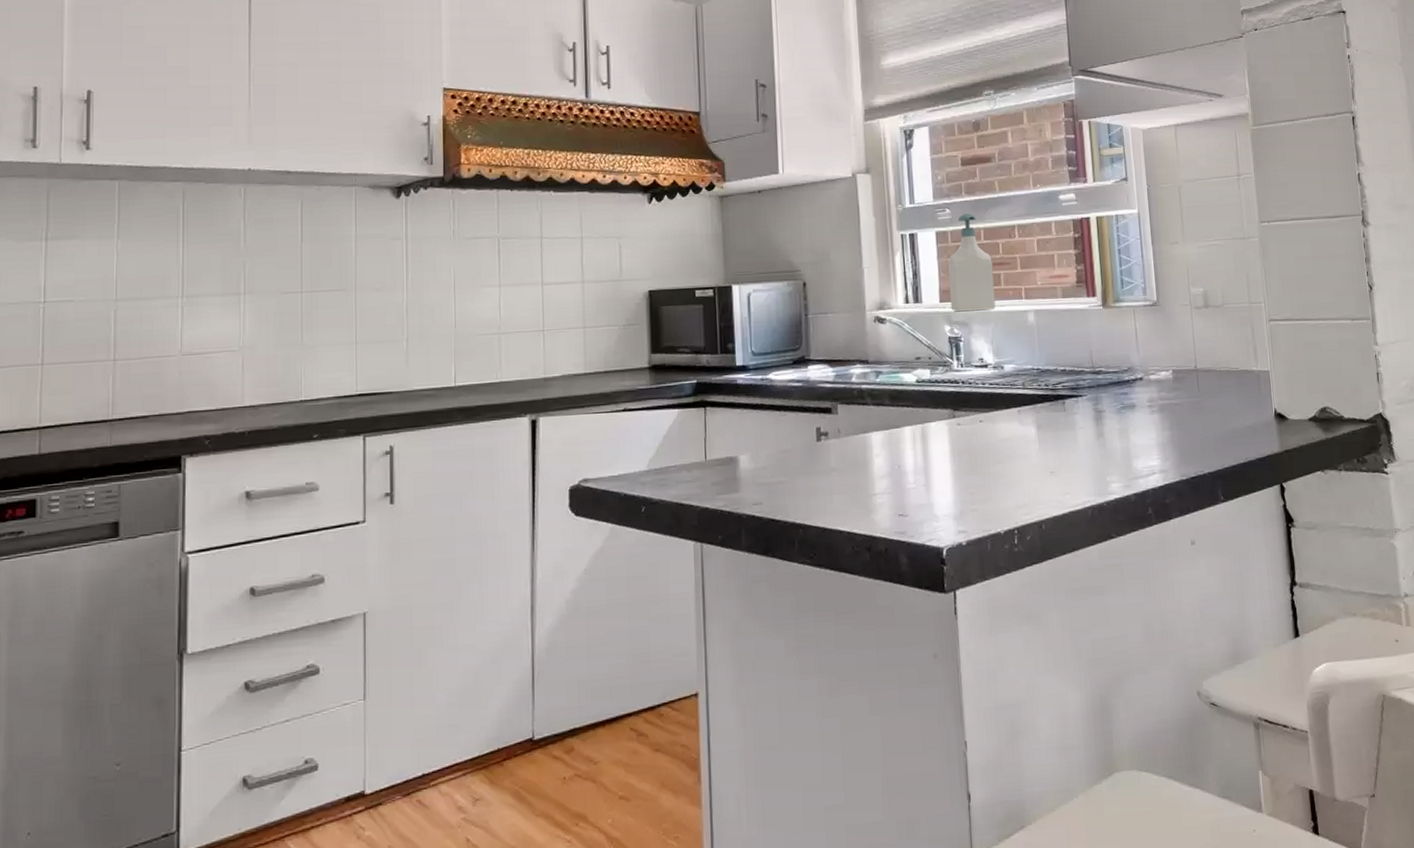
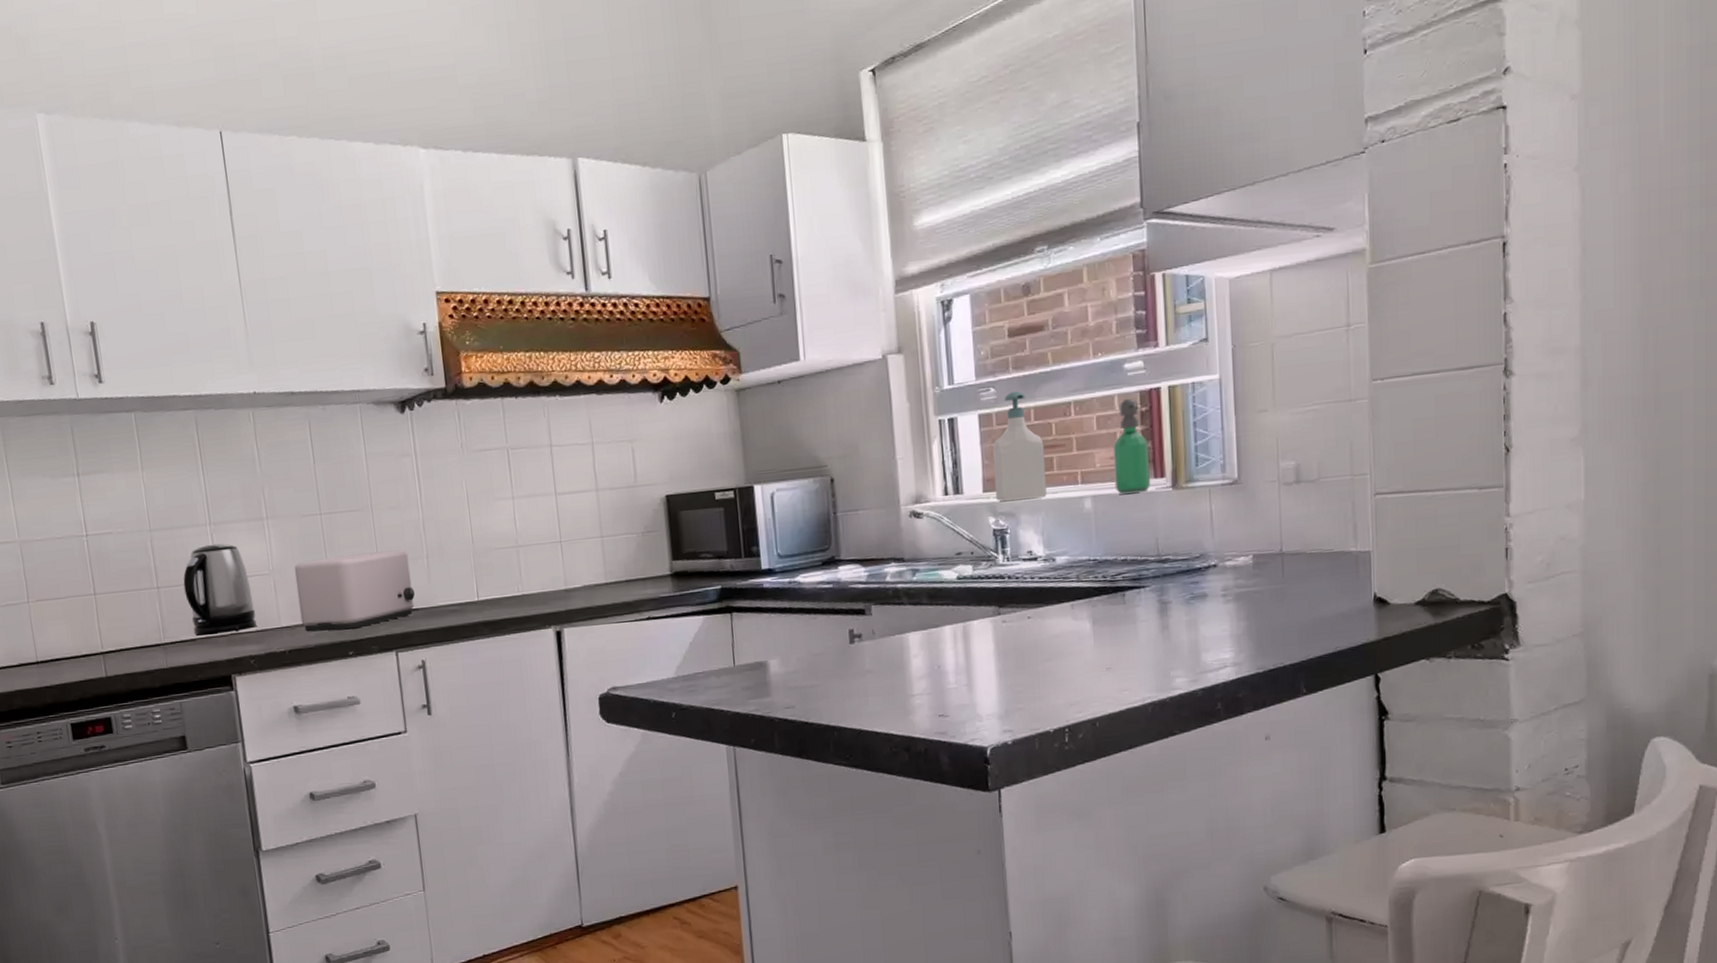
kettle: none [143,317,217,412] -> present [183,543,257,636]
toaster: none [266,331,390,412] -> present [294,549,415,632]
soap dispenser: none [1051,225,1085,311] -> present [1112,398,1151,495]

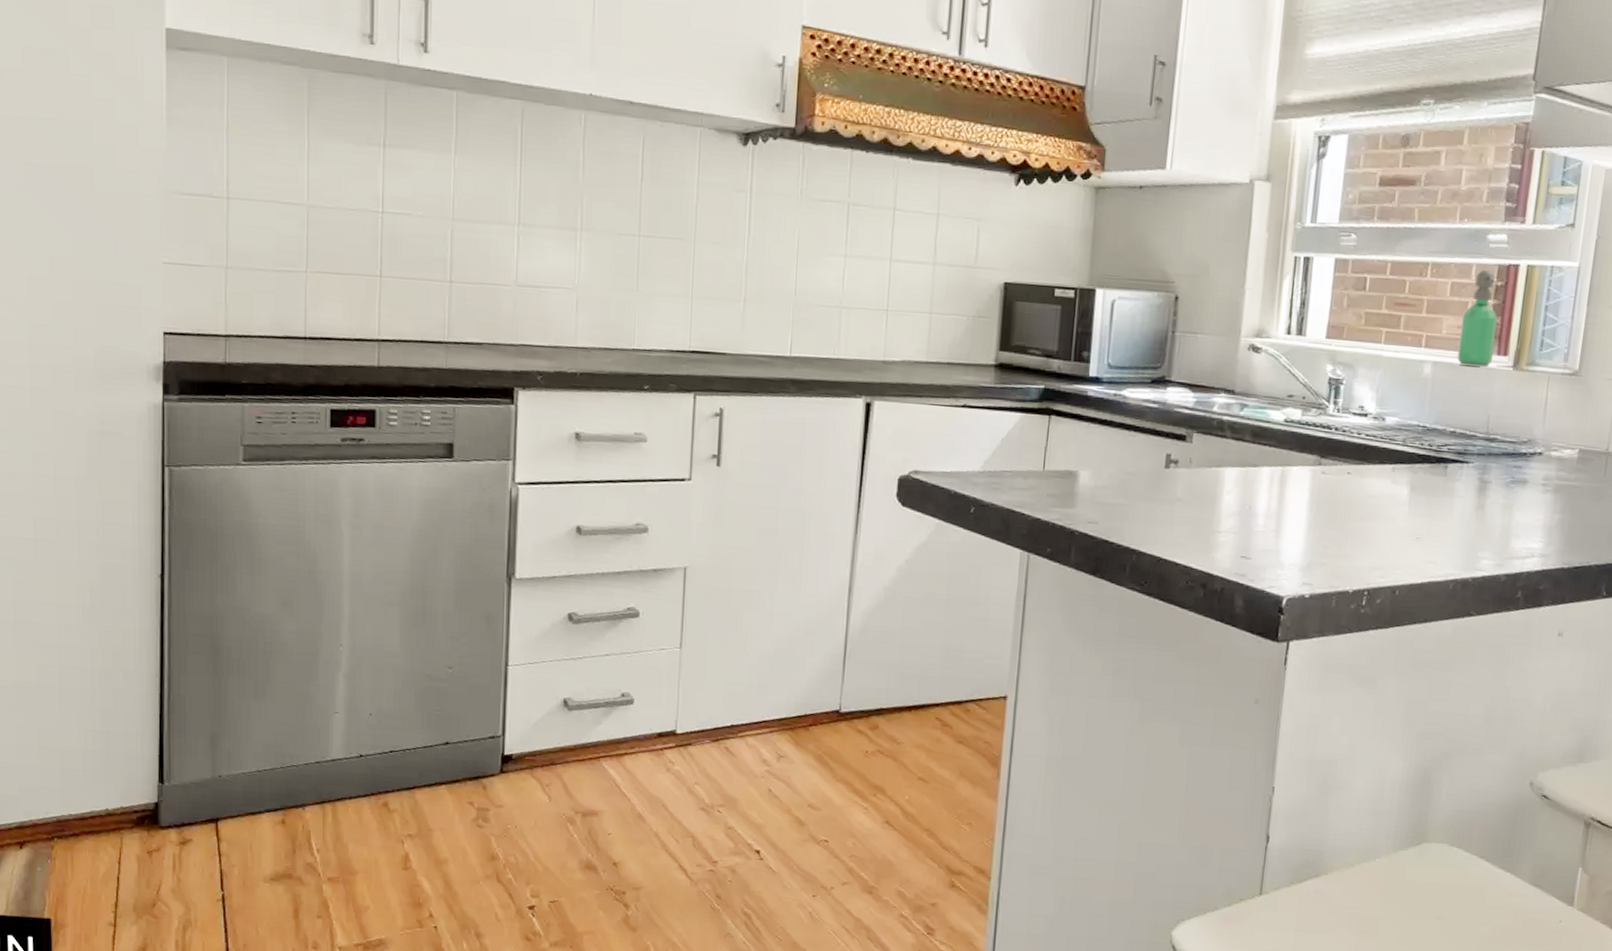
kettle: present [183,543,257,636] -> none [479,246,551,345]
toaster: present [294,549,415,632] -> none [599,282,725,363]
soap bottle: present [992,391,1047,502] -> none [1337,241,1395,355]

